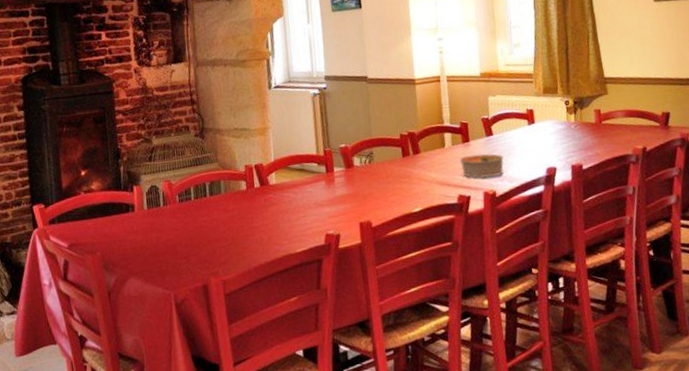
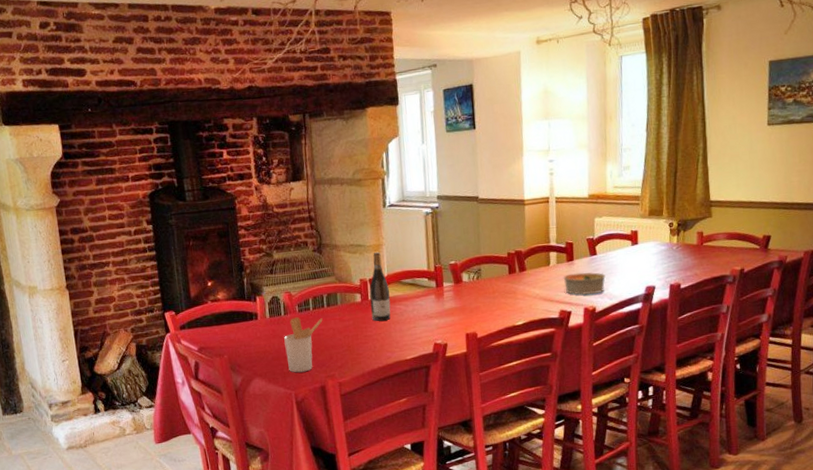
utensil holder: none [163,208,205,271] -> present [284,317,323,373]
wine bottle: none [255,136,279,211] -> present [369,252,391,321]

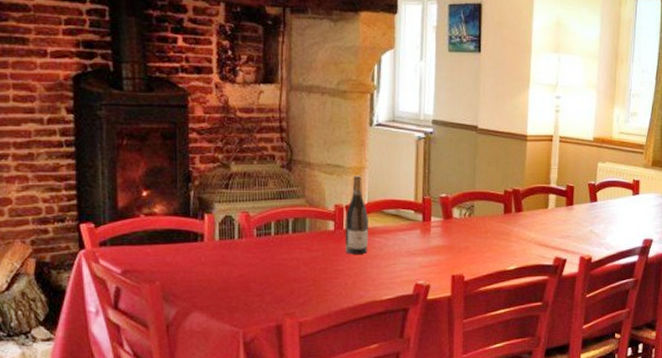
utensil holder: present [284,317,323,373] -> none [235,242,286,308]
bowl: present [563,271,606,295] -> none [561,219,604,243]

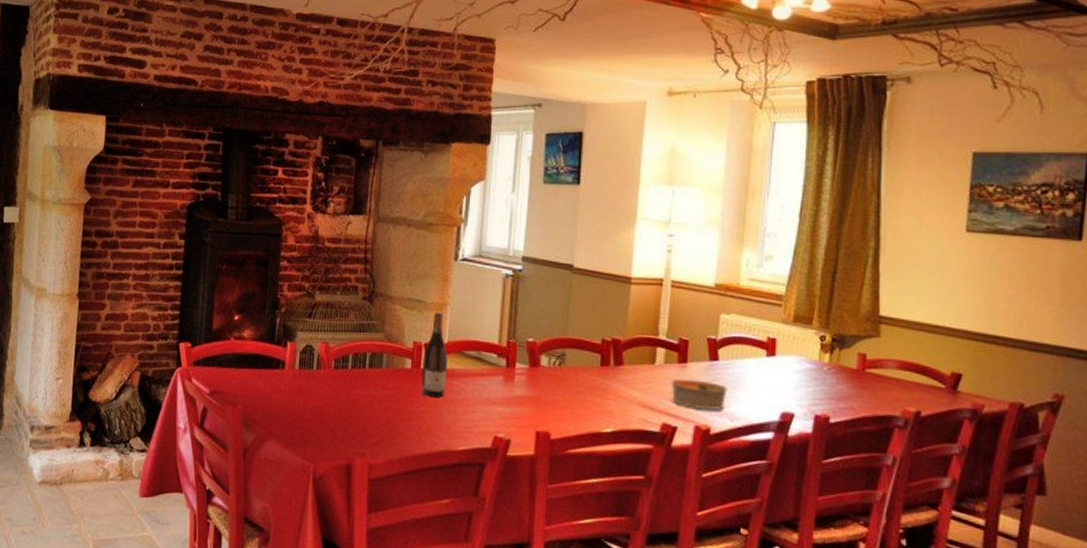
bowl: none [561,219,604,243] -> present [670,378,728,410]

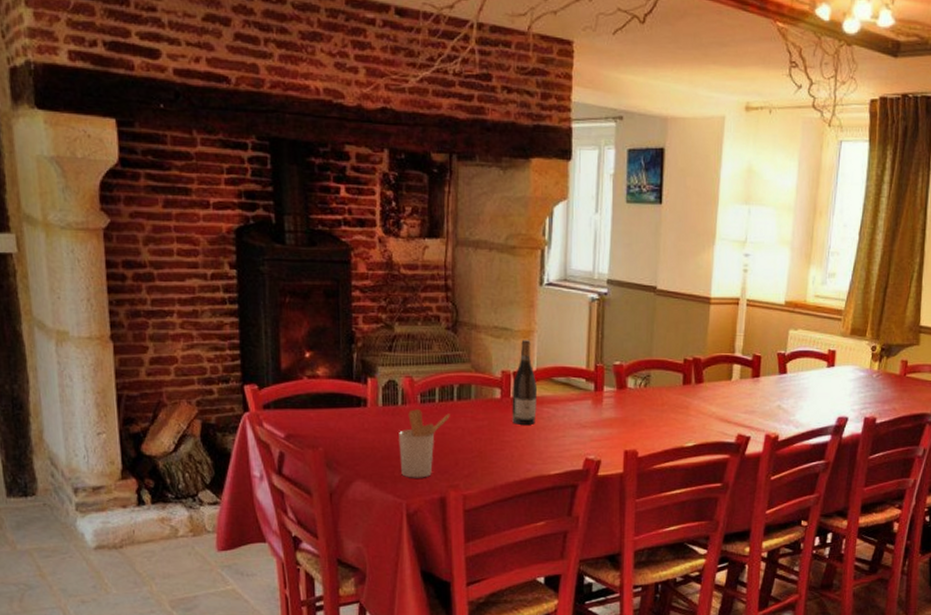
utensil holder: none [311,374,361,443] -> present [399,409,450,478]
bowl: present [670,378,728,410] -> none [745,392,794,420]

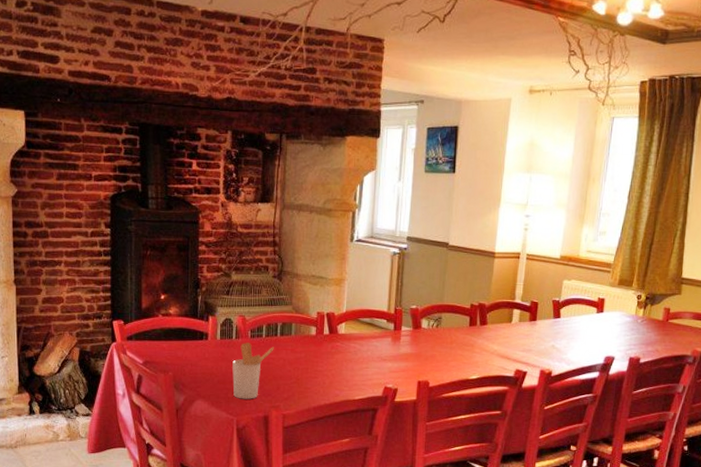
wine bottle: present [512,340,537,424] -> none [325,287,346,357]

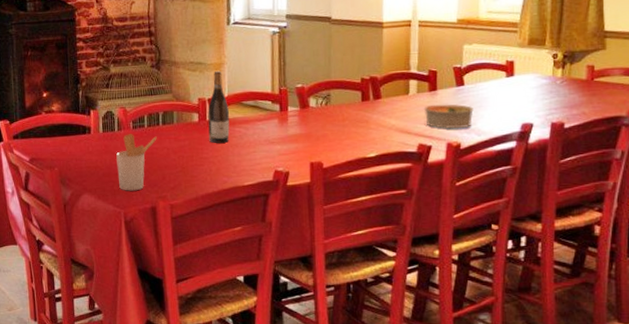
wine bottle: none [325,287,346,357] -> present [207,71,230,143]
bowl: none [523,333,566,358] -> present [423,103,474,129]

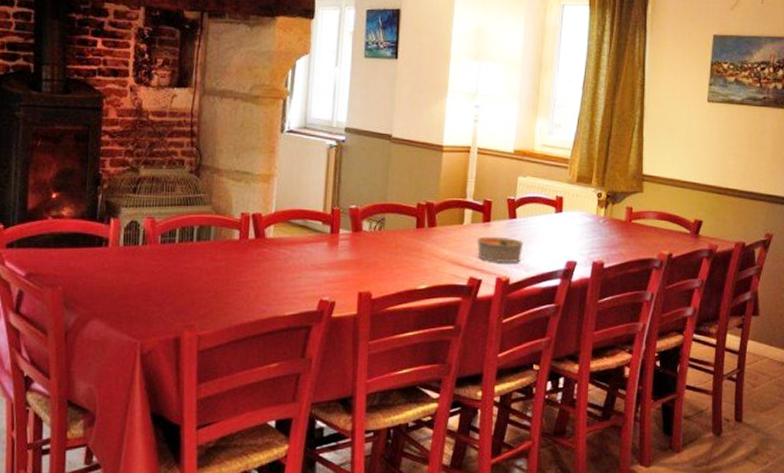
utensil holder: present [116,134,157,191] -> none [137,249,189,318]
wine bottle: present [207,71,230,143] -> none [249,184,275,266]

